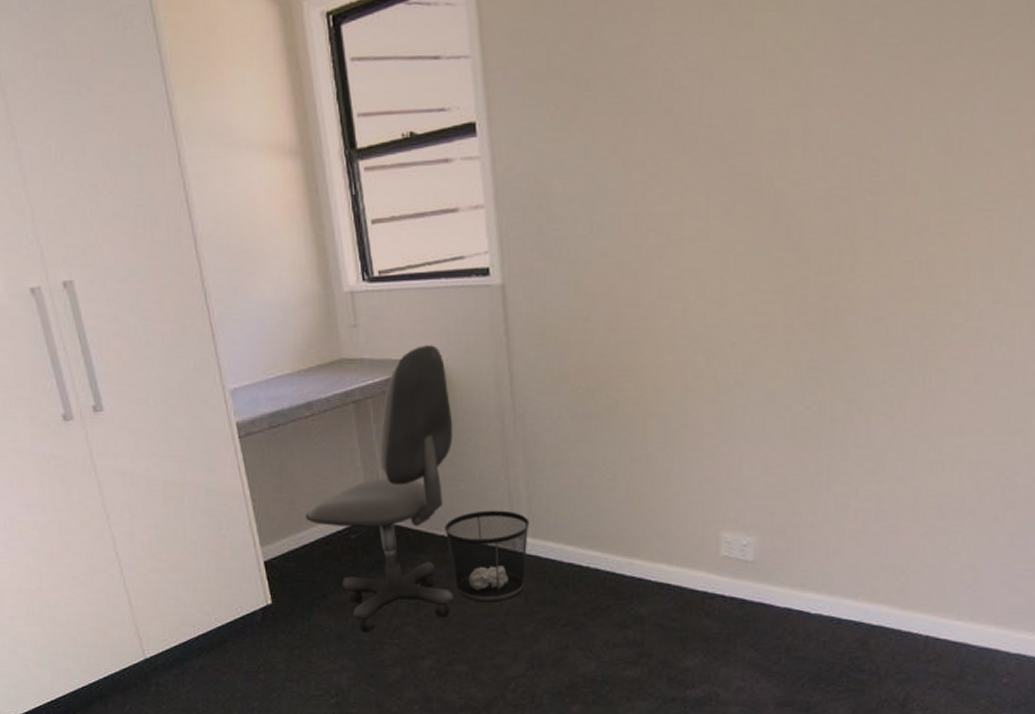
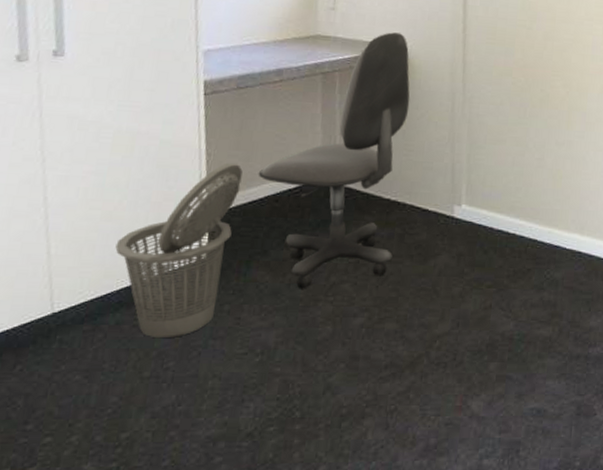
laundry basket: none [186,507,290,681] -> present [115,162,243,339]
waste bin: present [444,510,530,602] -> none [391,178,468,263]

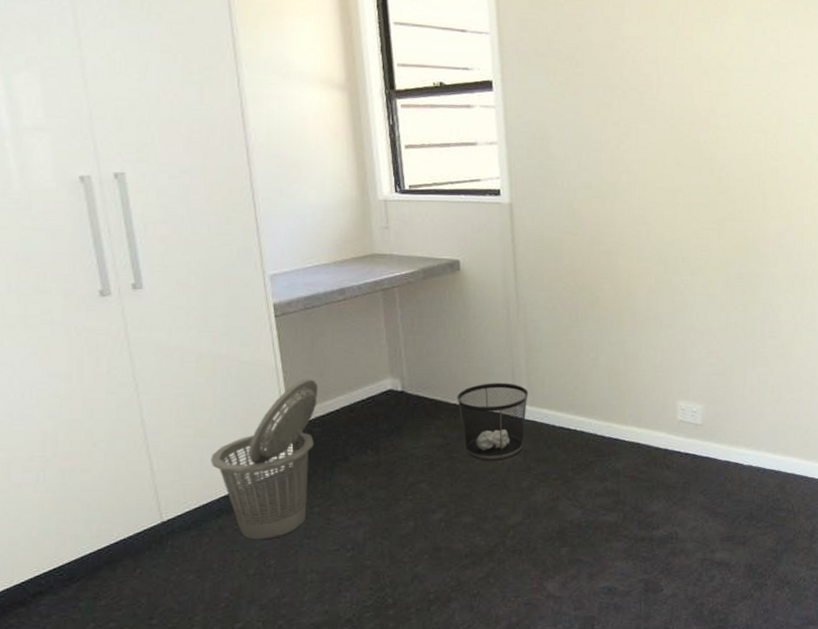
office chair: present [258,32,410,289] -> none [332,246,467,490]
waste bin: none [391,178,468,263] -> present [457,383,529,461]

